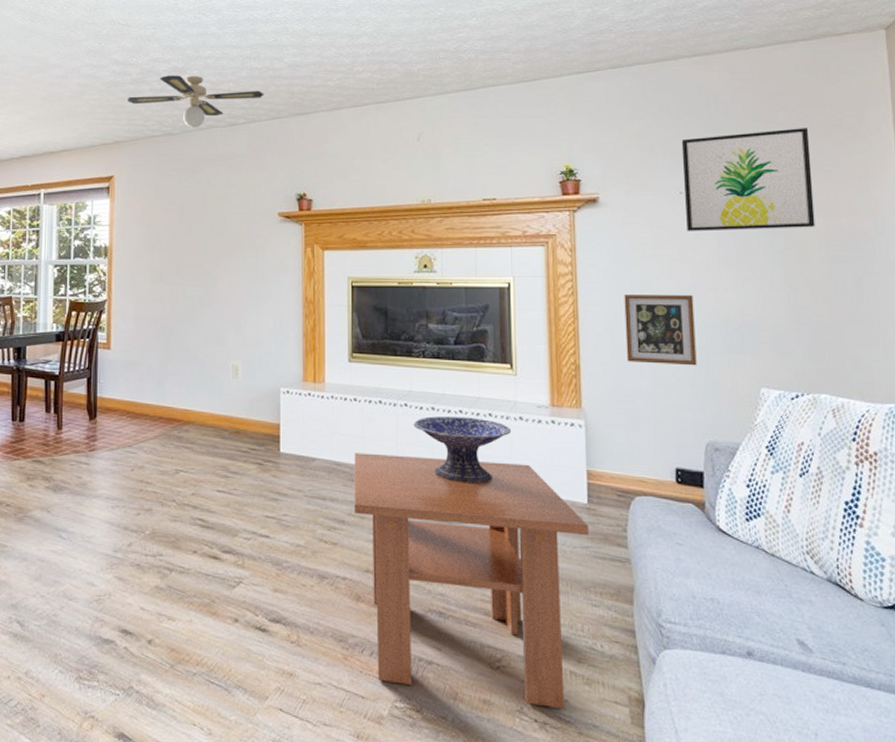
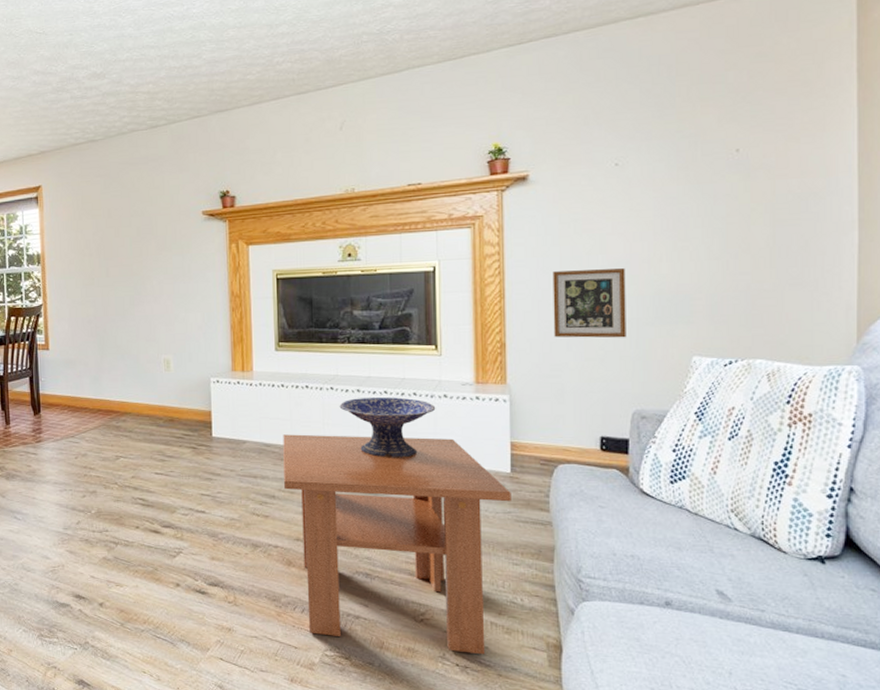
ceiling fan: present [128,75,264,128] -> none [49,79,184,133]
wall art: present [681,128,815,231] -> none [619,86,761,204]

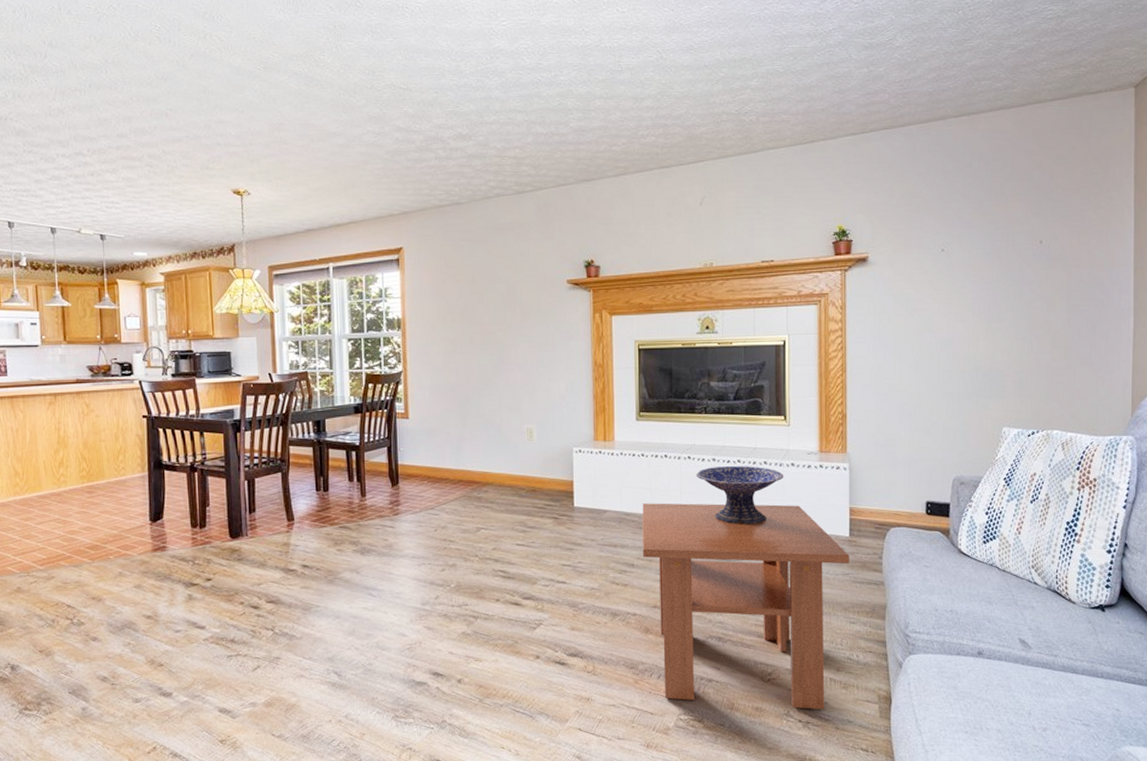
picture frame: present [552,268,626,338] -> none [888,346,949,411]

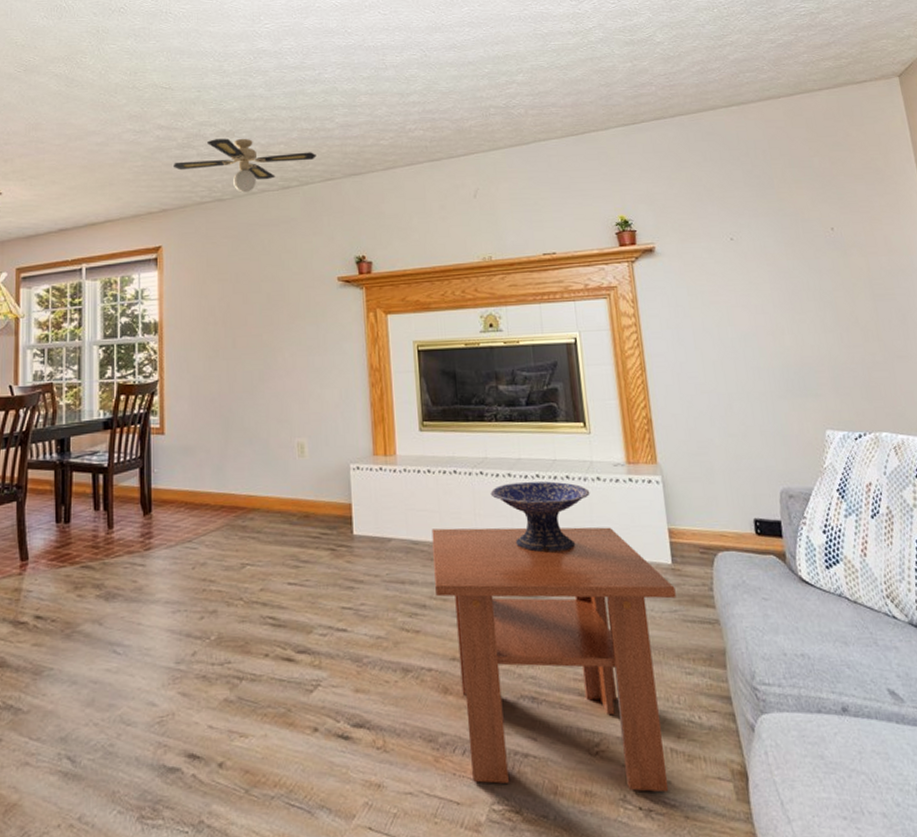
ceiling fan: none [413,142,550,197] -> present [174,138,316,193]

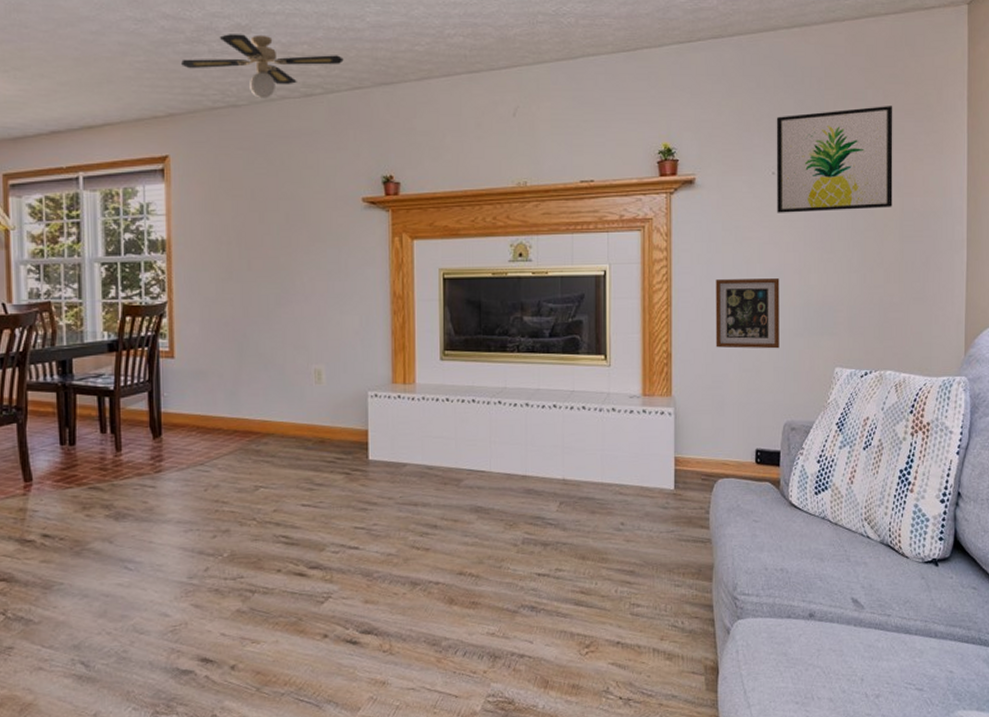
coffee table: present [431,527,676,793] -> none [447,454,674,685]
decorative bowl: present [490,481,590,553] -> none [507,411,604,478]
picture frame: none [687,341,764,413] -> present [715,278,780,349]
wall art: none [727,172,858,277] -> present [776,106,893,213]

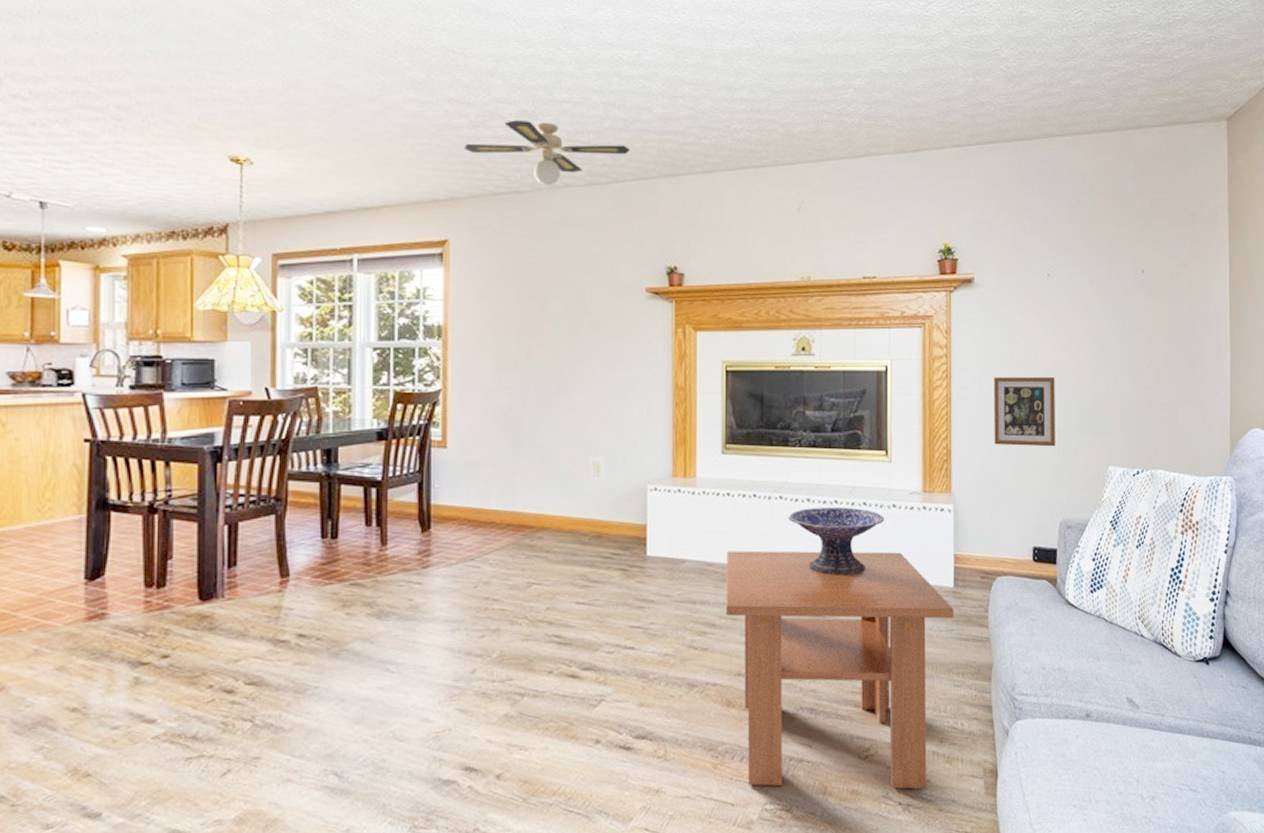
coffee table: none [447,454,674,685] -> present [726,550,954,790]
decorative bowl: none [507,411,604,478] -> present [788,506,885,575]
wall art: present [776,106,893,213] -> none [1051,213,1161,314]

